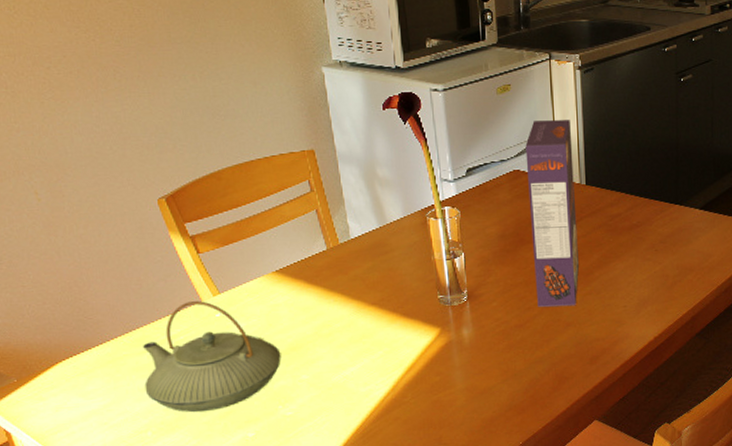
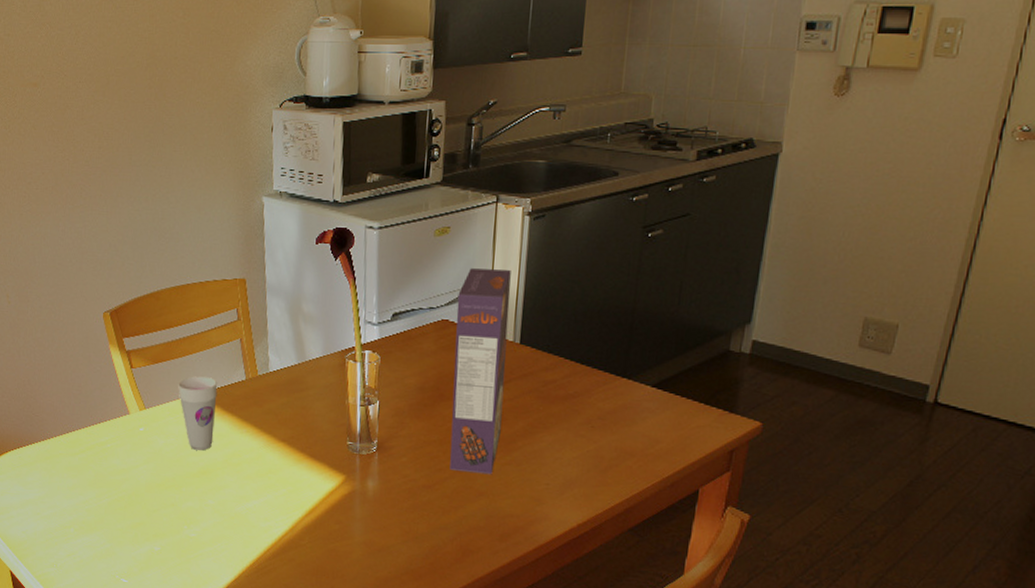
teapot: present [143,301,281,413] -> none [73,412,192,519]
cup: none [252,252,300,327] -> present [177,376,218,451]

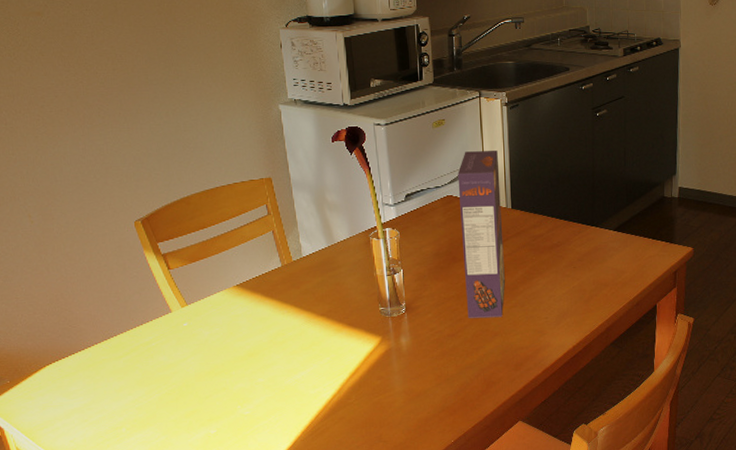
cup: present [177,376,218,451] -> none [216,268,257,336]

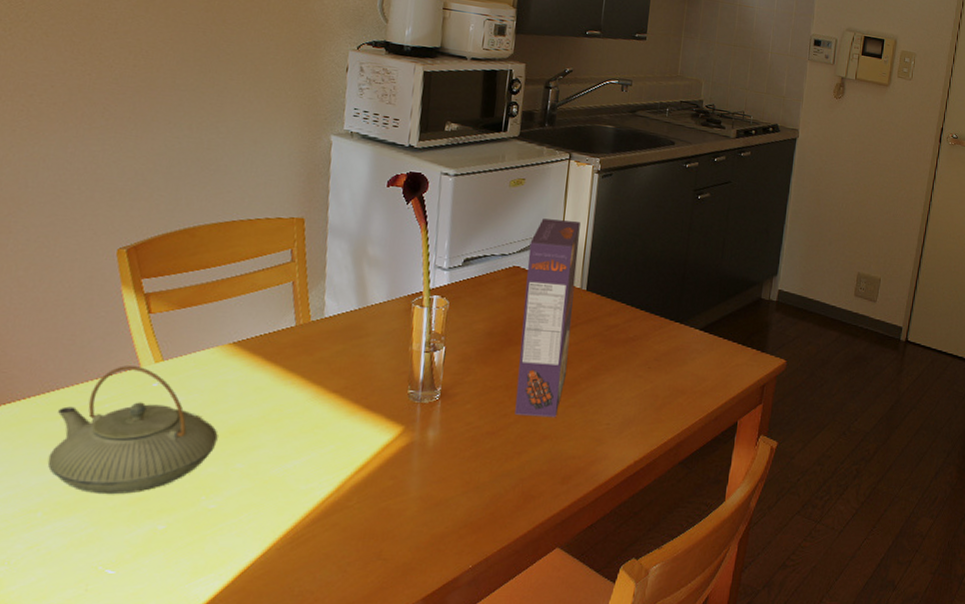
teapot: none [120,312,240,412] -> present [47,365,218,495]

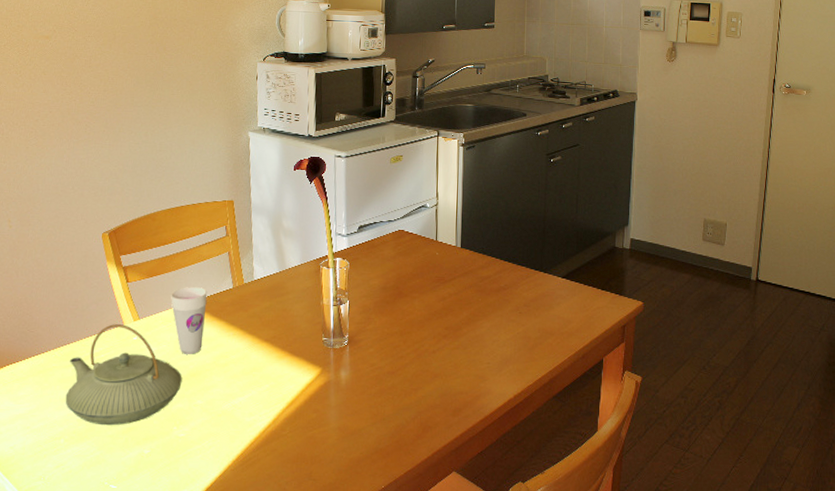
cup: none [208,322,261,407] -> present [170,287,208,354]
cereal box: present [515,218,581,418] -> none [409,188,452,359]

